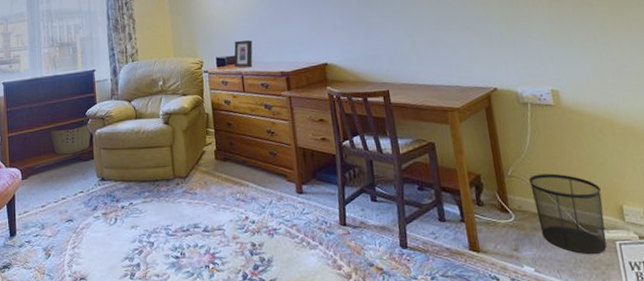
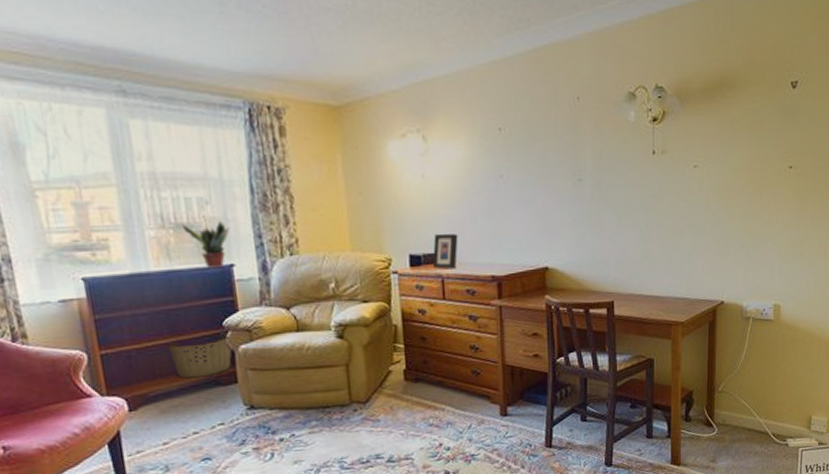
potted plant: none [63,36,94,74] -> present [181,215,230,269]
waste bin: present [528,173,607,254] -> none [736,388,797,461]

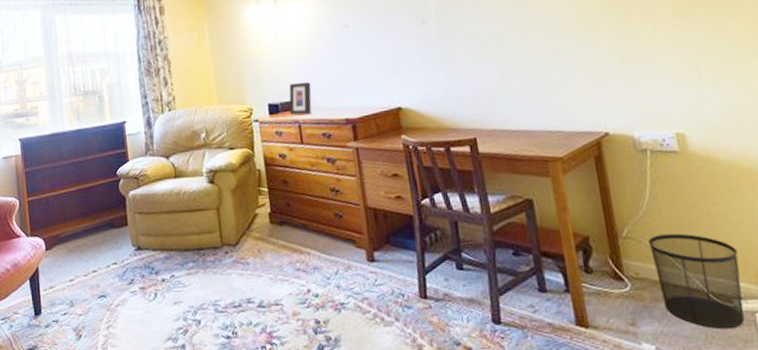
basket: present [167,333,232,378] -> none [75,180,124,221]
potted plant: present [181,215,230,269] -> none [88,83,123,126]
waste bin: none [736,388,797,461] -> present [647,233,745,329]

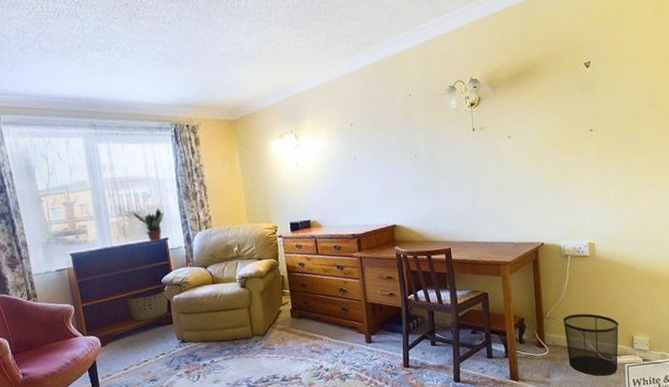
basket: none [75,180,124,221] -> present [125,287,168,322]
potted plant: none [88,83,123,126] -> present [132,205,165,242]
picture frame: present [289,82,312,115] -> none [307,205,326,232]

